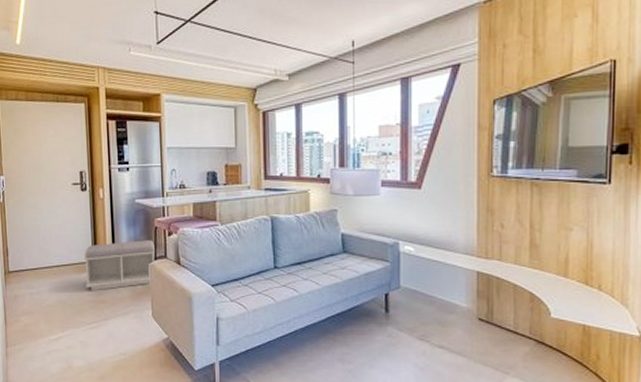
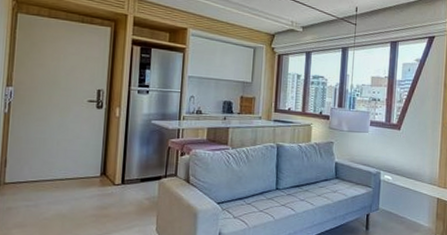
bench: present [84,240,155,291] -> none [90,158,166,206]

